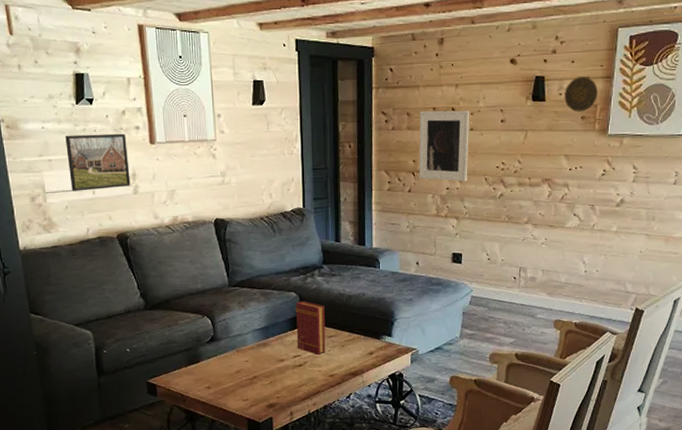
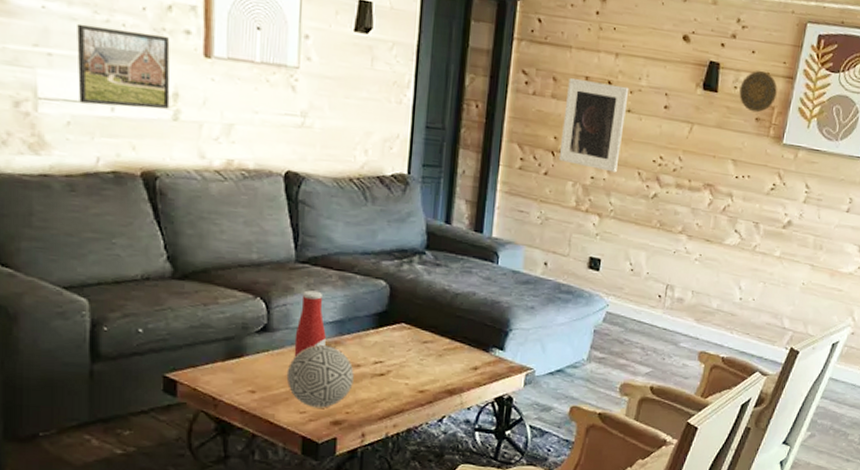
decorative ball: none [231,347,280,396] -> present [286,345,354,408]
bottle: none [234,306,257,358] -> present [294,290,326,356]
book: present [295,301,326,355] -> none [379,293,422,363]

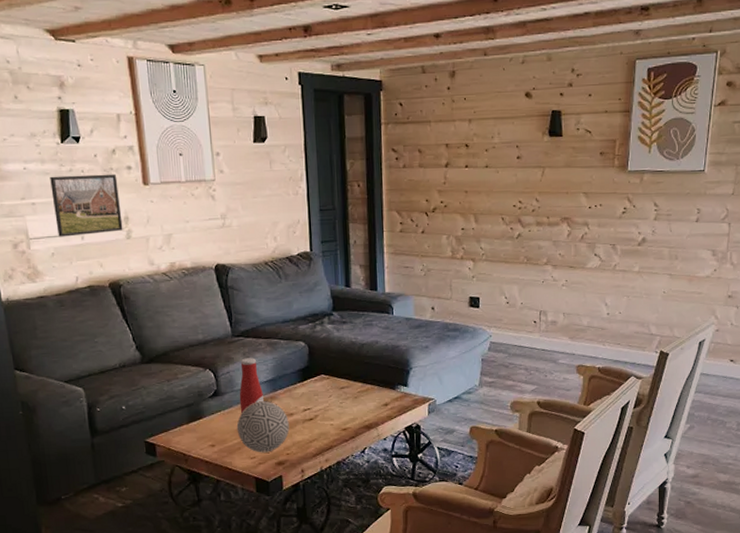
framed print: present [558,78,629,173] -> none [431,146,485,222]
decorative plate: present [739,70,778,113] -> none [582,110,616,148]

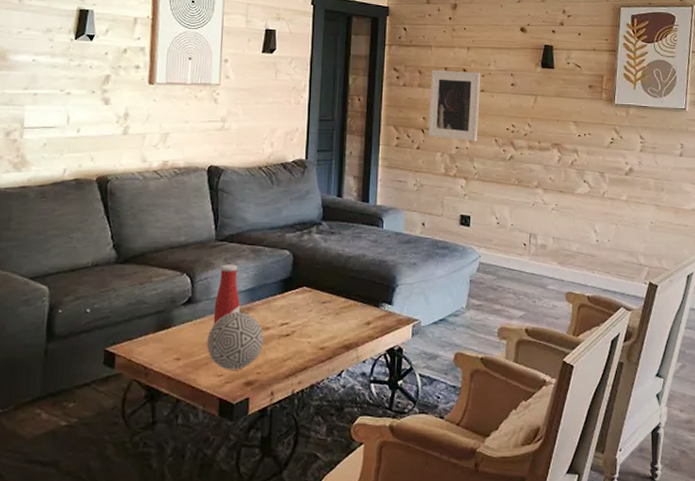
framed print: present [50,174,123,237] -> none [54,69,124,129]
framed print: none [431,146,485,222] -> present [428,70,481,142]

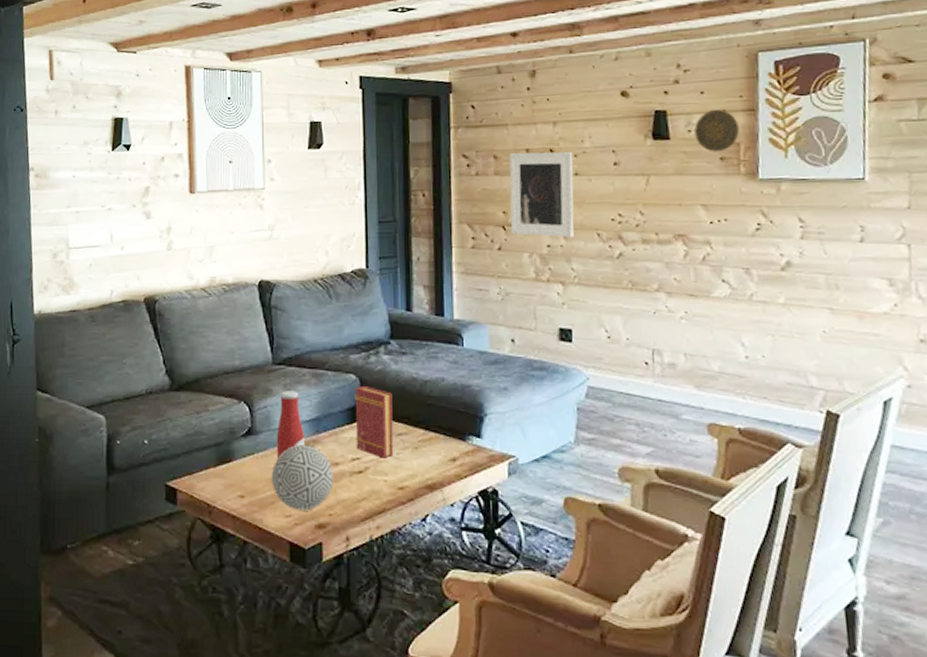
book: none [285,261,320,323] -> present [355,386,394,458]
decorative plate: none [572,48,604,81] -> present [694,109,739,152]

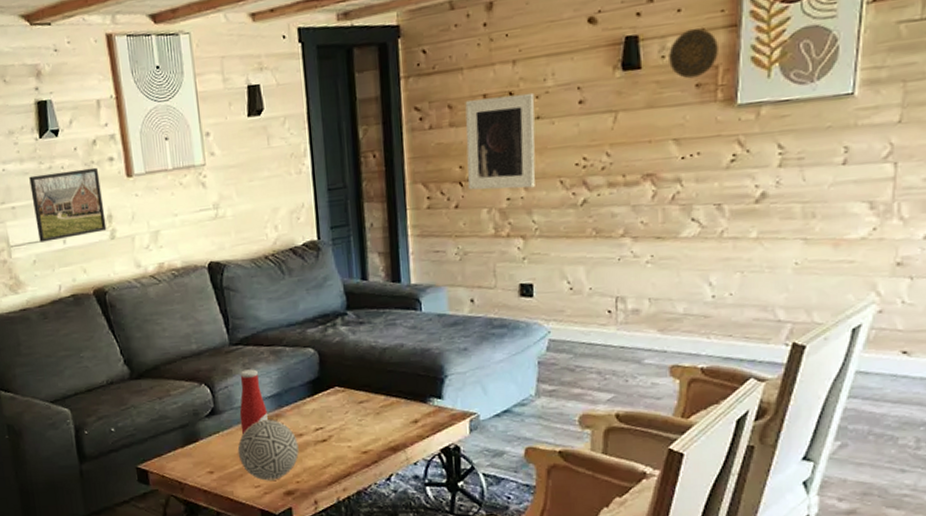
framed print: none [96,182,165,247] -> present [29,167,107,243]
book: present [355,386,394,458] -> none [314,359,356,426]

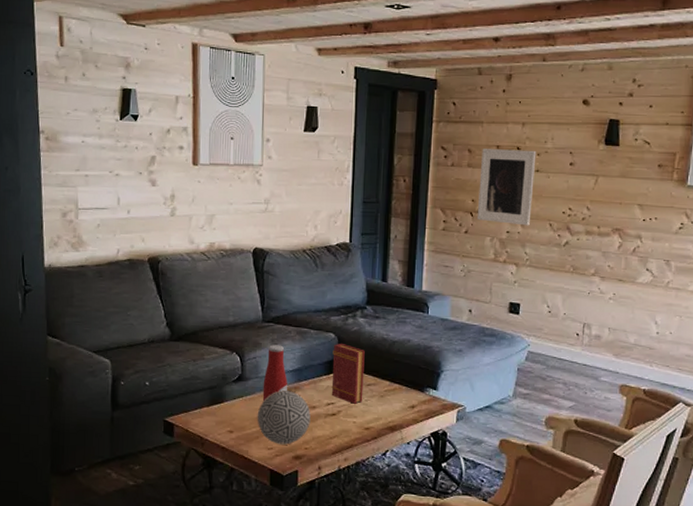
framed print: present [29,167,107,243] -> none [105,151,169,210]
book: none [314,359,356,426] -> present [331,344,365,404]
decorative plate: present [669,28,718,79] -> none [640,121,677,160]

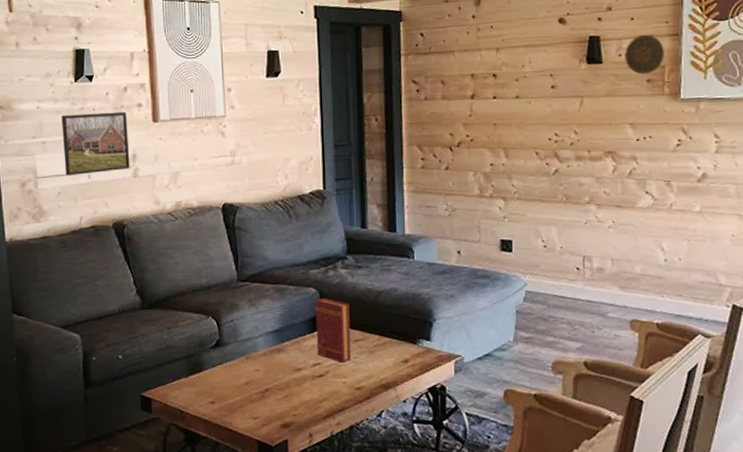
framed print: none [105,151,169,210] -> present [61,111,130,176]
decorative ball: present [257,390,311,445] -> none [239,353,297,413]
bottle: present [262,345,287,401] -> none [243,305,269,366]
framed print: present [477,149,537,226] -> none [456,76,515,157]
decorative plate: none [640,121,677,160] -> present [624,34,665,75]

